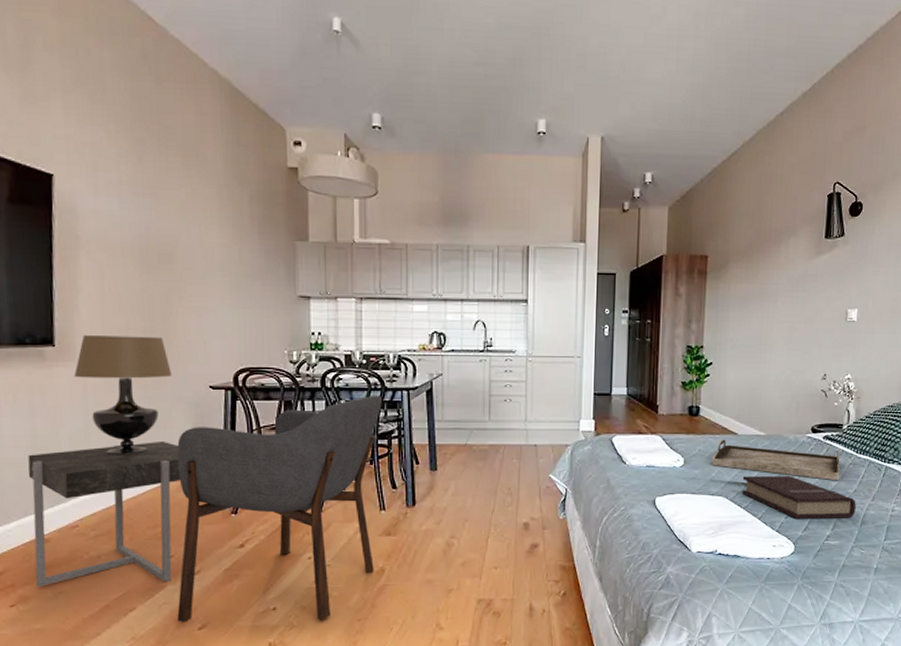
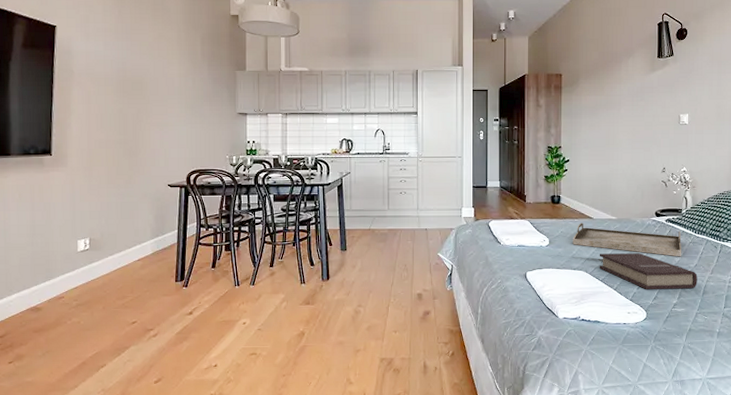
side table: present [28,440,181,587] -> none [27,228,144,347]
table lamp: present [73,334,173,454] -> none [65,145,140,239]
armchair: present [177,395,382,623] -> none [138,190,302,378]

